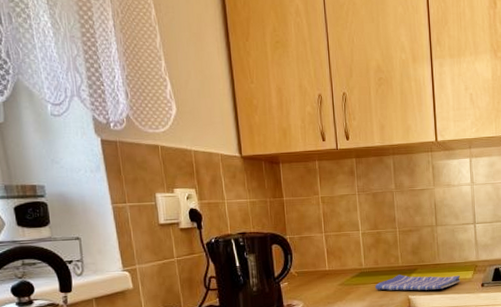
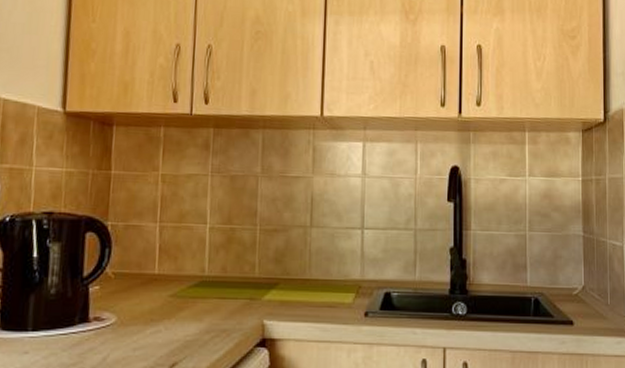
dish towel: present [374,274,460,291] -> none [218,289,336,315]

